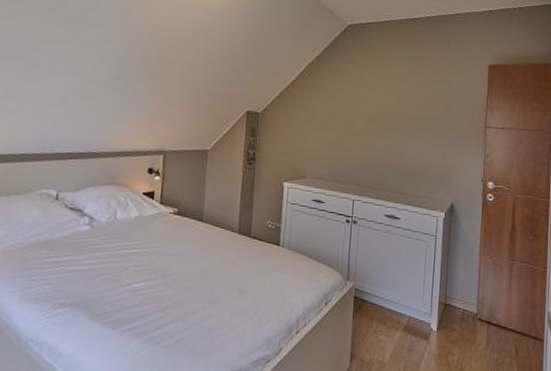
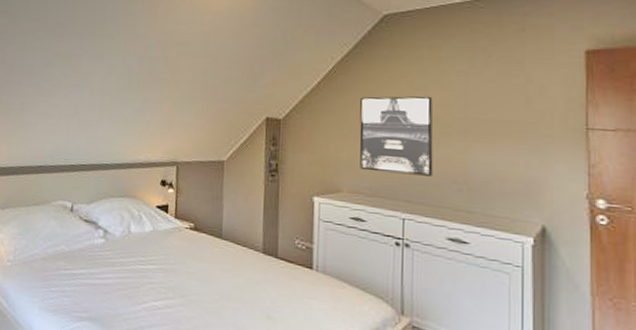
wall art: none [322,95,381,164] -> present [359,96,434,176]

